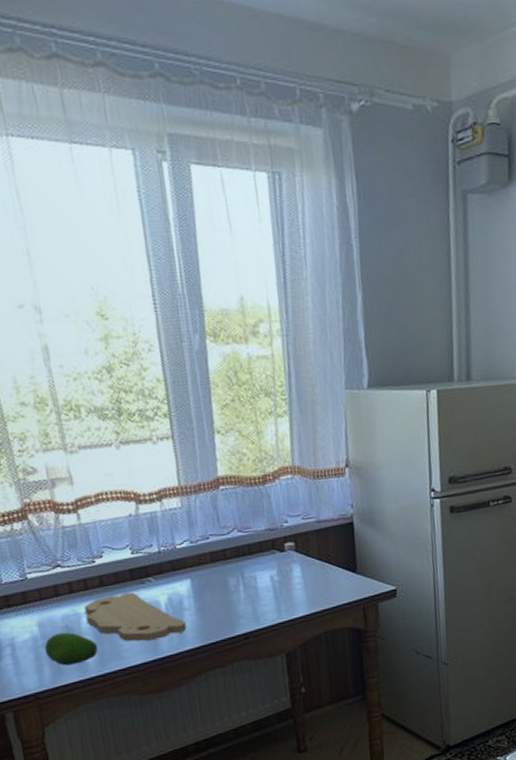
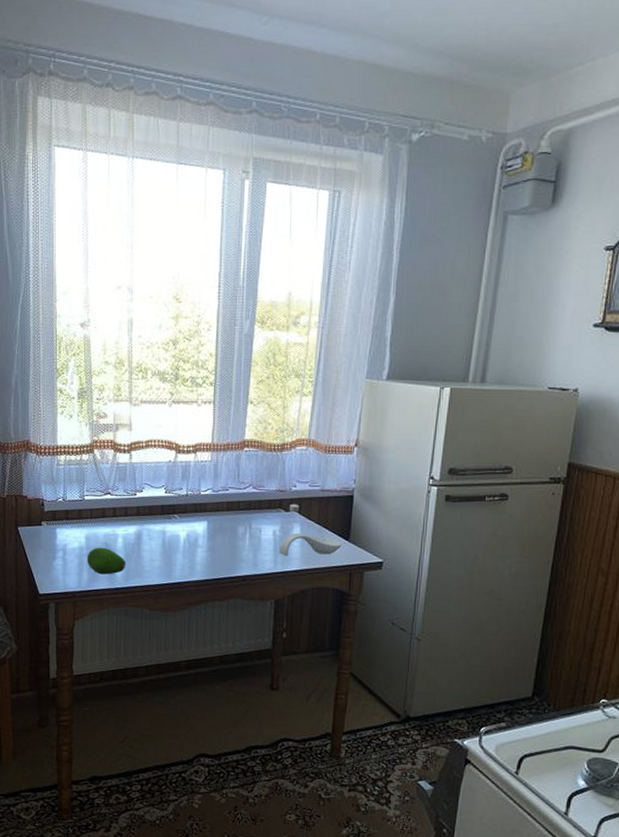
cutting board: present [84,592,187,642] -> none [122,524,197,567]
spoon rest: none [280,573,350,603] -> present [279,532,342,557]

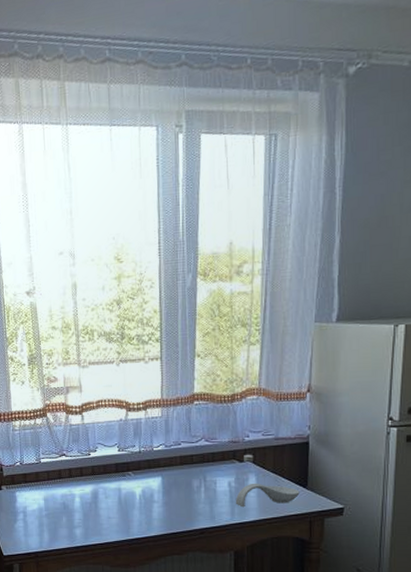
fruit: present [87,547,126,575] -> none [46,508,85,534]

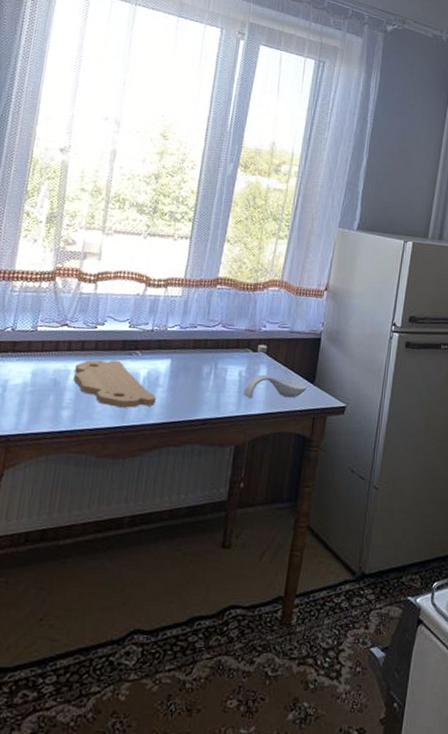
cutting board: none [79,482,154,523] -> present [73,360,156,408]

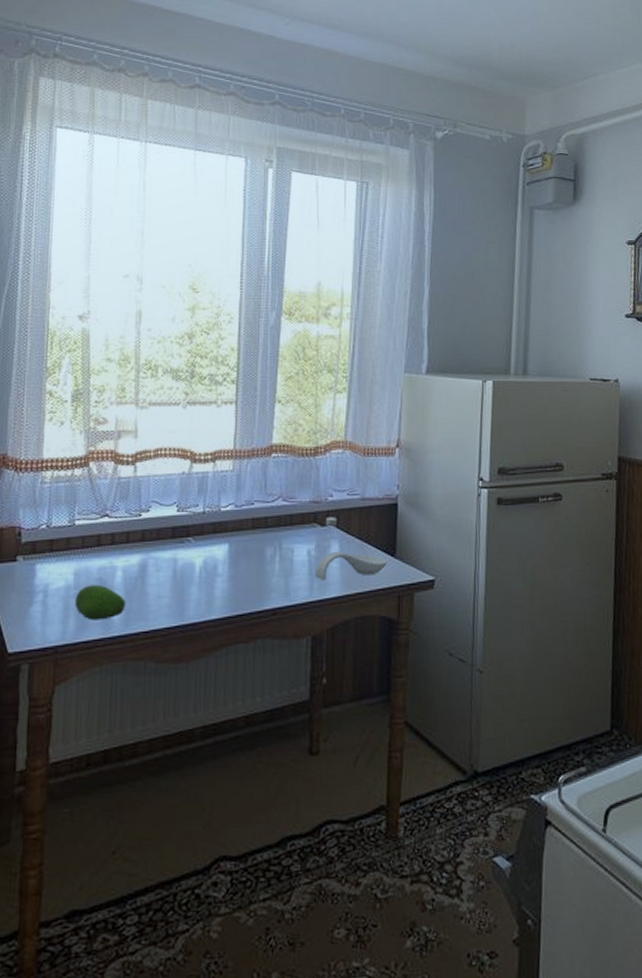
fruit: none [29,384,76,416] -> present [74,584,127,621]
cutting board: present [73,360,156,408] -> none [121,550,216,604]

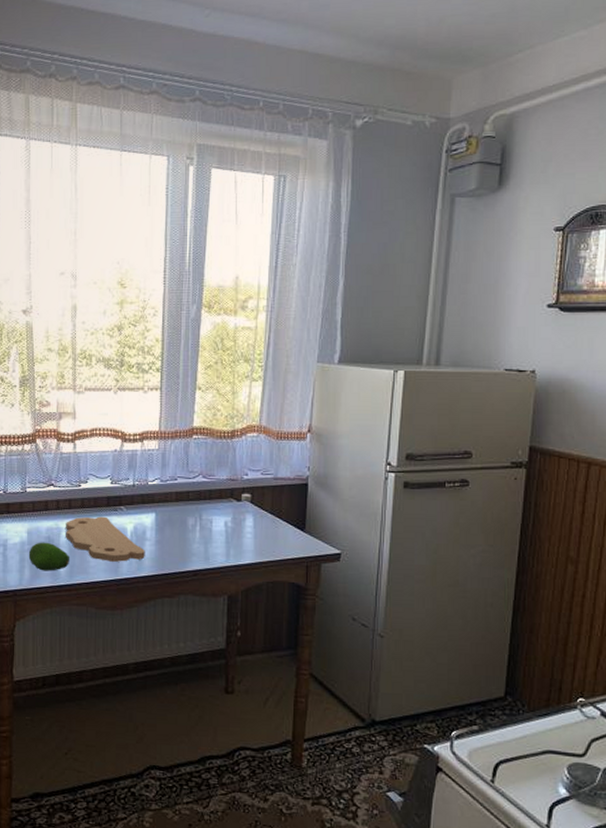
cutting board: none [121,550,216,604] -> present [66,516,145,562]
spoon rest: present [315,551,387,581] -> none [231,523,297,549]

